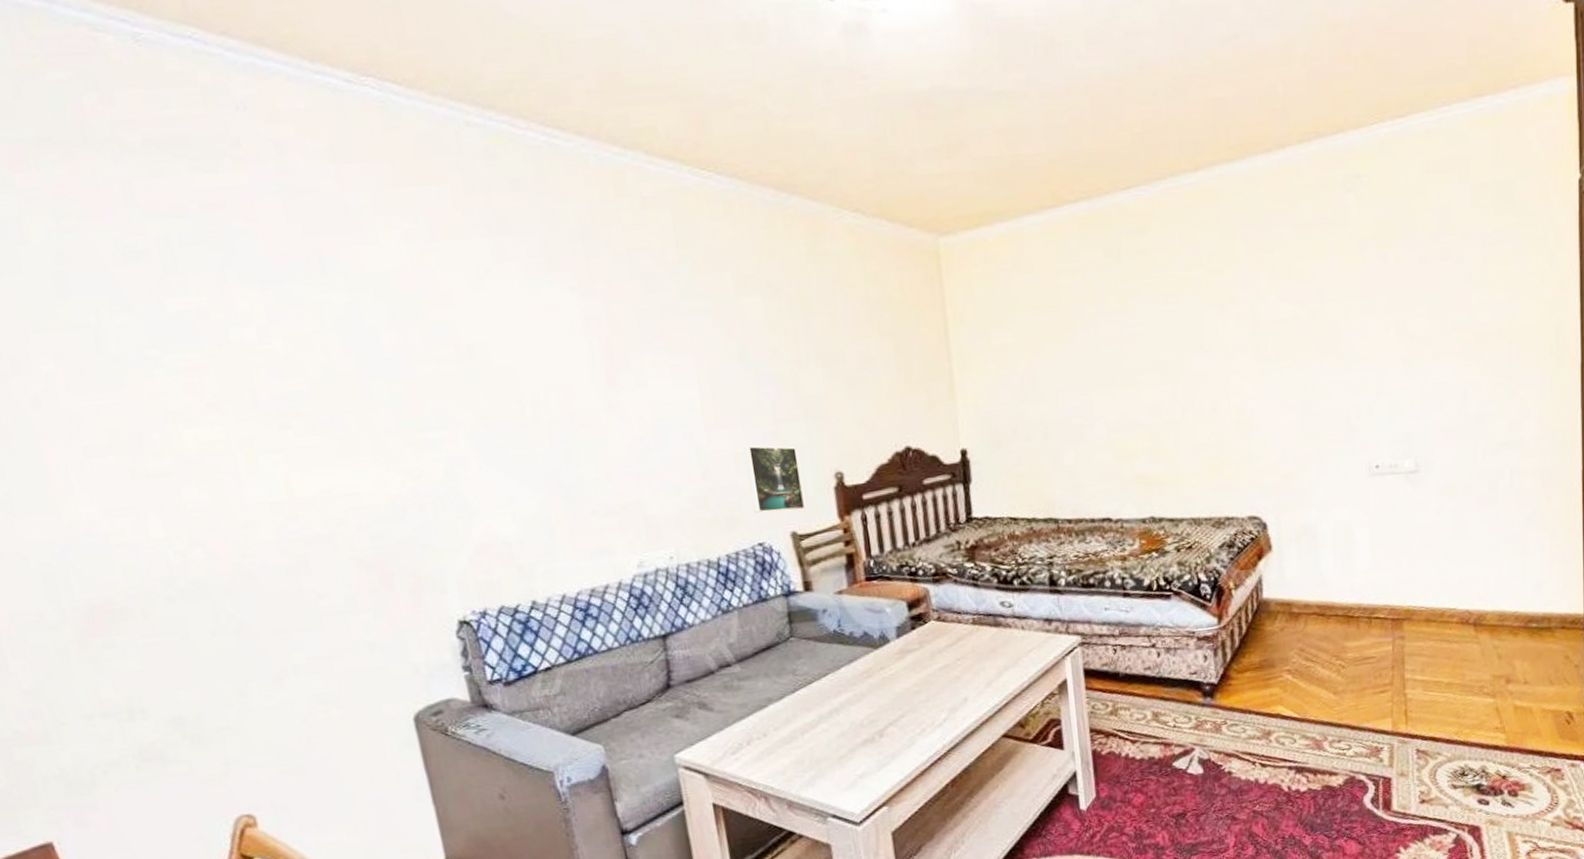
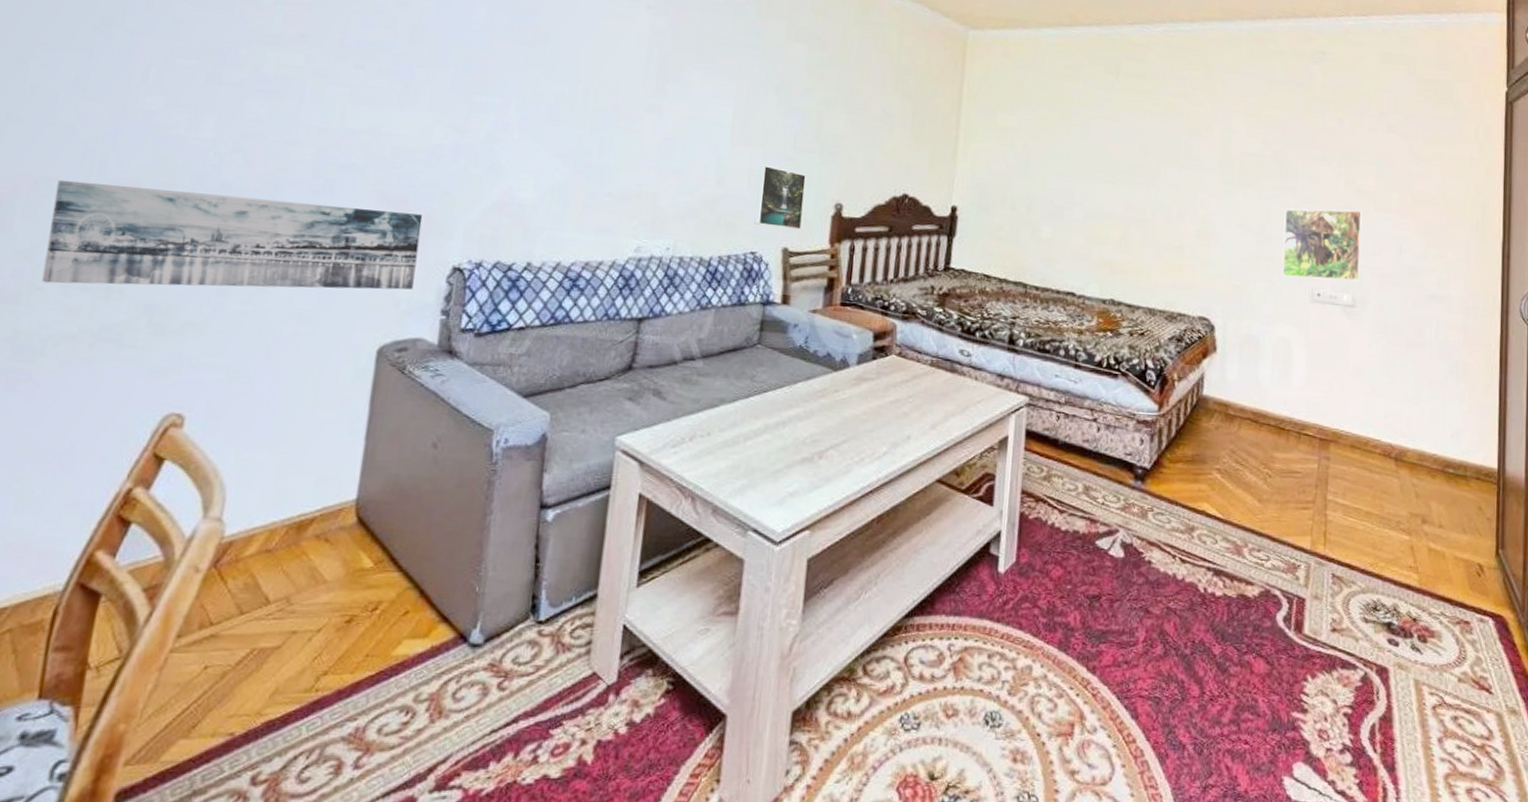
wall art: none [31,573,427,718] -> present [41,179,423,290]
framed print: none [1330,360,1422,455] -> present [1281,208,1362,281]

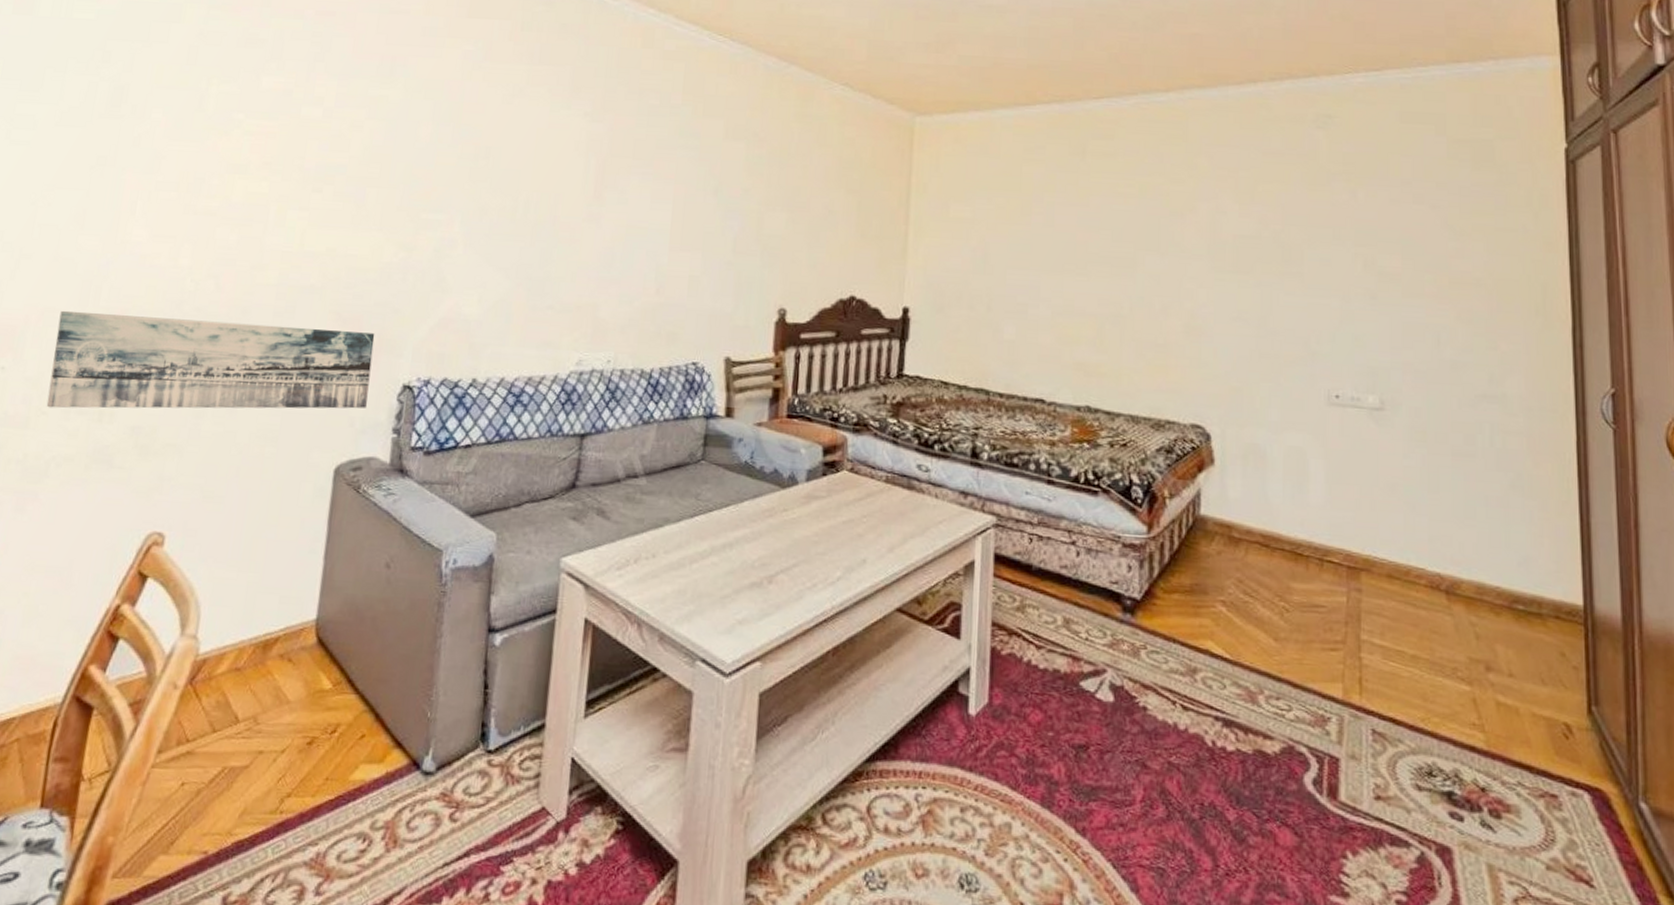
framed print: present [754,164,806,230] -> none [695,270,747,338]
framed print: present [1281,208,1362,281] -> none [1289,295,1389,380]

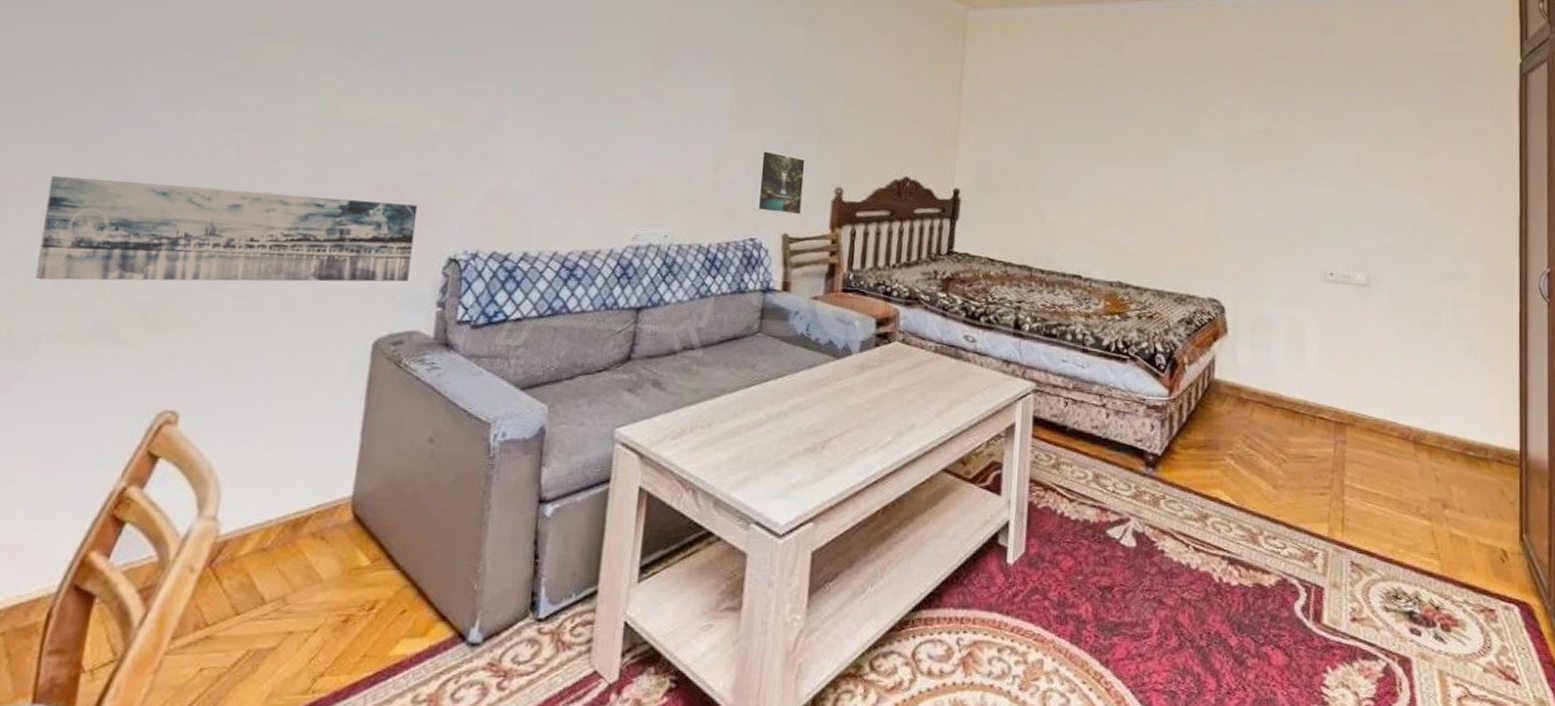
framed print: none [695,270,747,338] -> present [753,149,806,215]

